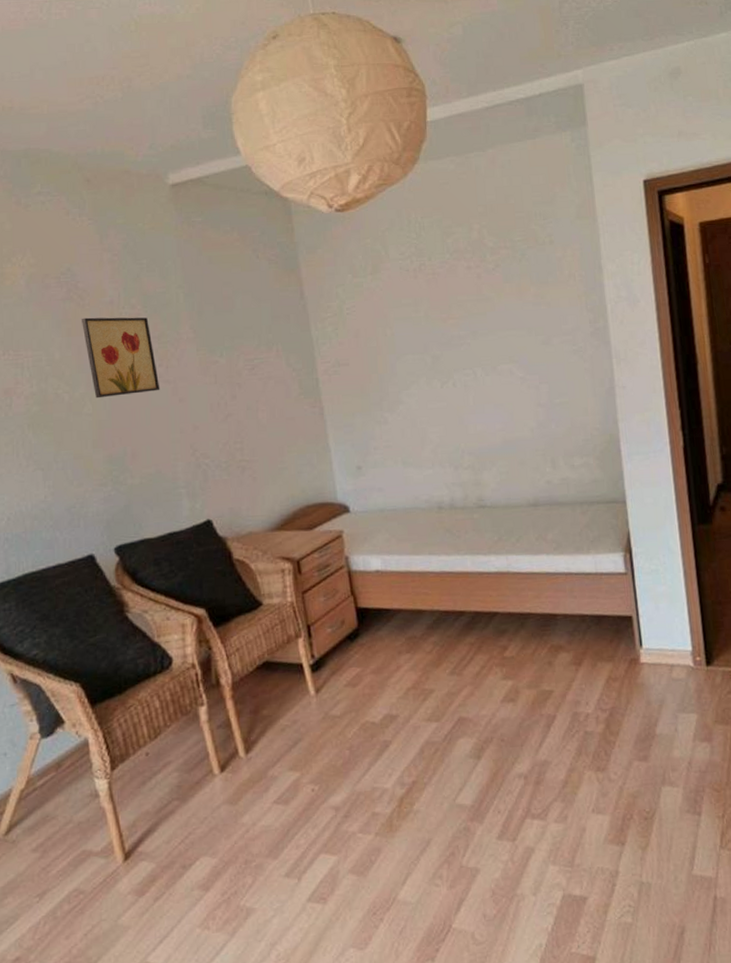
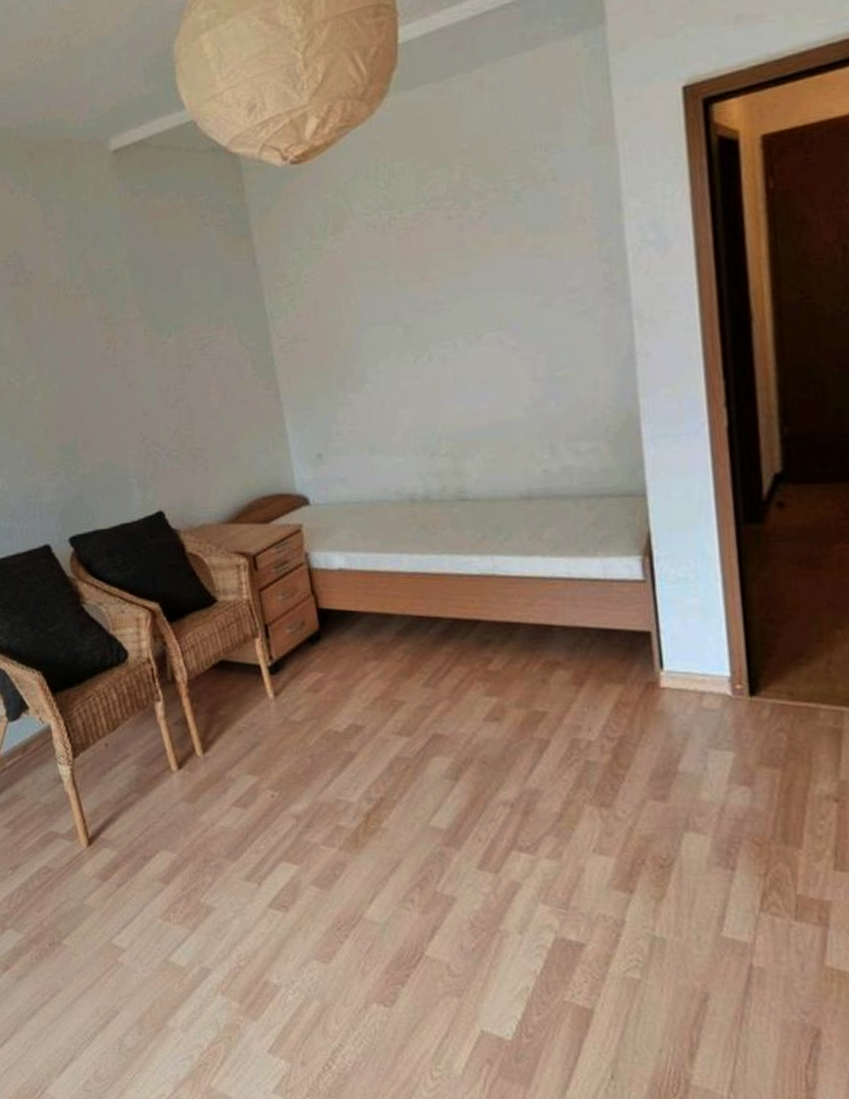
wall art: present [82,317,160,399] -> none [30,298,109,386]

